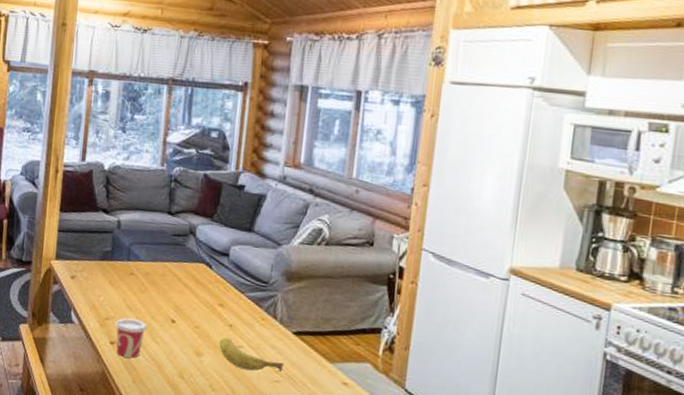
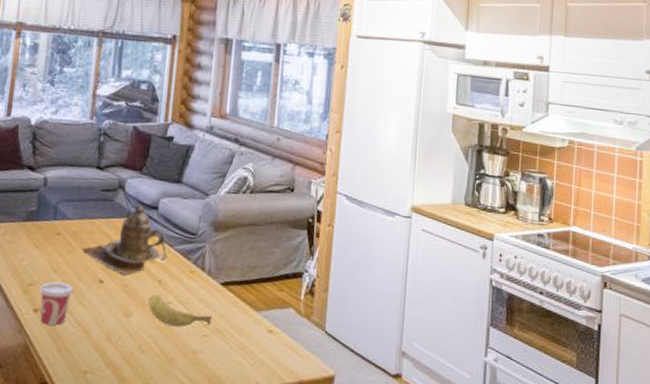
teapot: none [154,251,239,317] -> present [82,205,168,275]

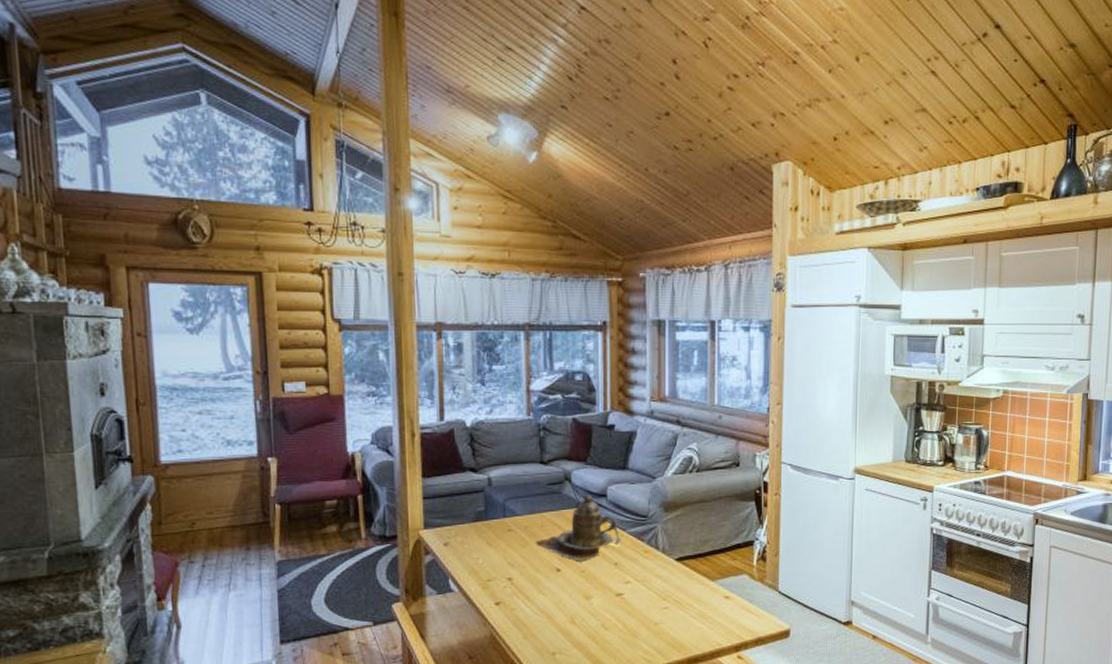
cup: present [39,282,74,325] -> none [498,575,532,615]
fruit: present [148,294,212,327] -> none [607,576,670,603]

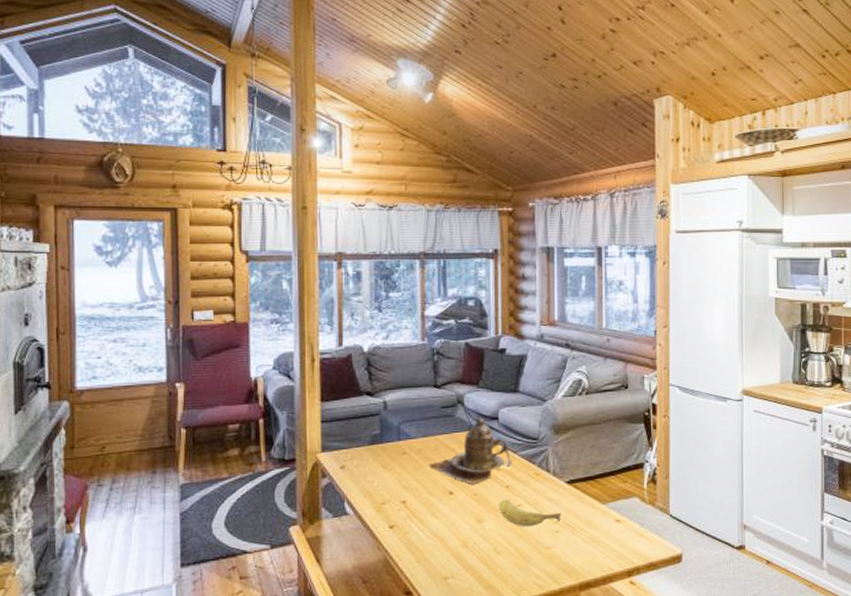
fruit: none [607,576,670,603] -> present [498,499,561,527]

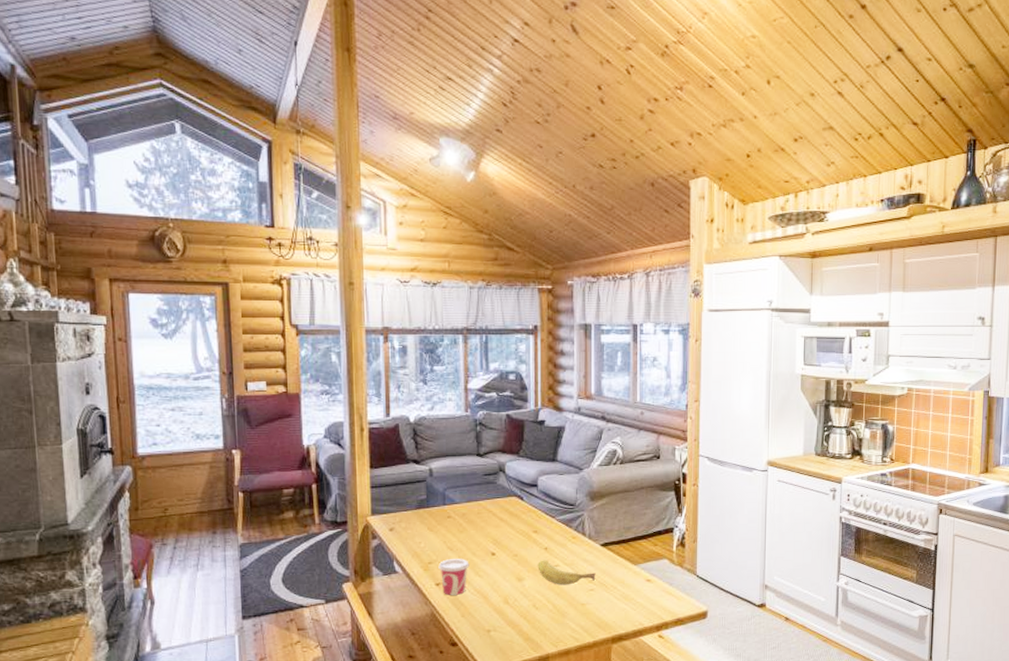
cup: none [392,498,426,539] -> present [438,559,470,595]
teapot: present [429,417,512,485] -> none [473,484,551,546]

